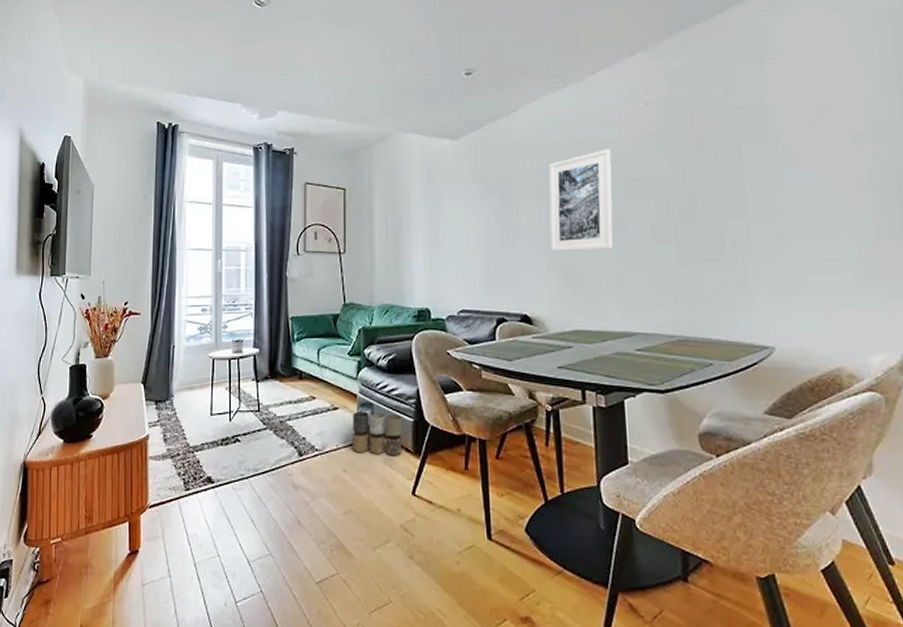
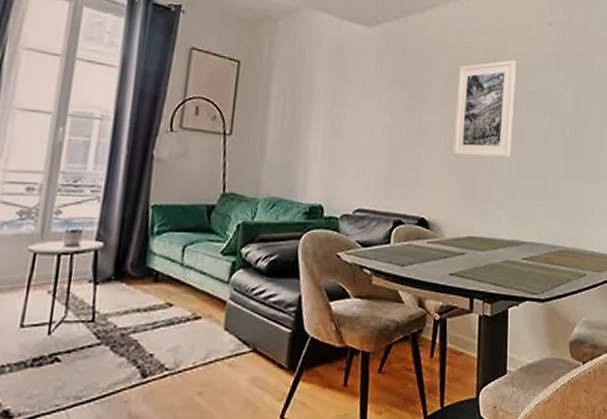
pouf: present [352,402,403,457] -> none [212,310,279,374]

